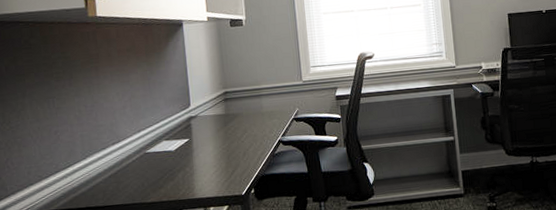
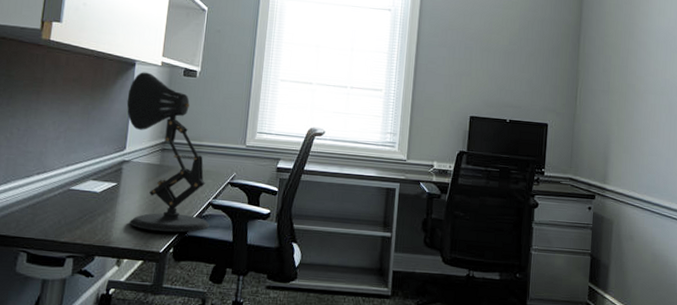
desk lamp: none [181,29,284,177] -> present [126,72,210,233]

